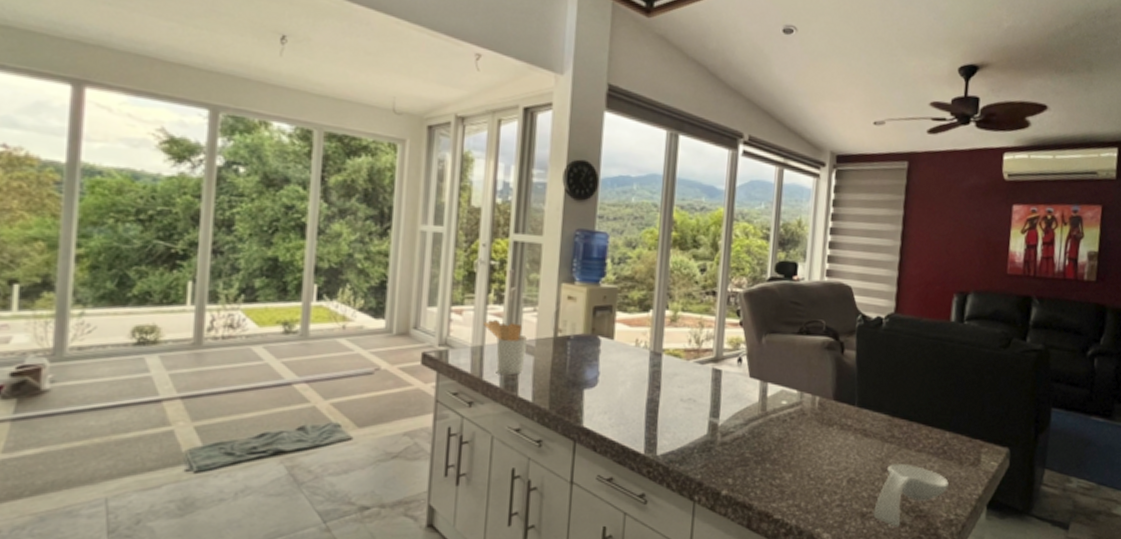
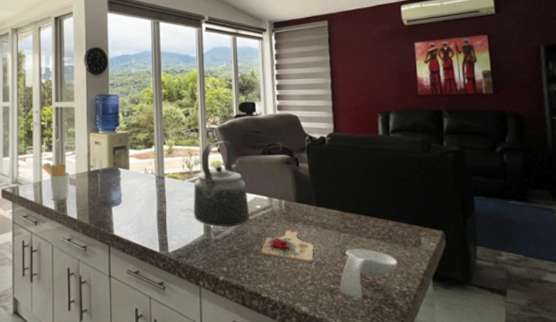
kettle: none [696,310,772,426] -> present [193,140,250,227]
cutting board: none [780,435,849,479] -> present [261,230,314,263]

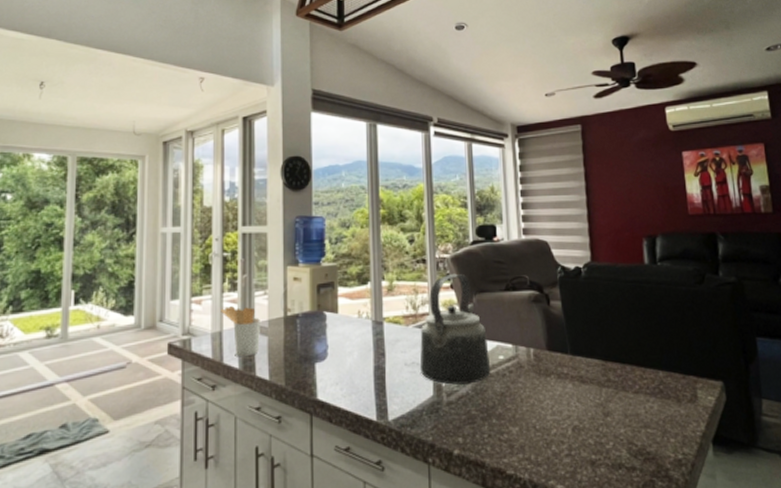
cutting board: present [261,230,314,263] -> none [505,386,570,428]
spoon rest: present [339,249,398,300] -> none [602,407,671,473]

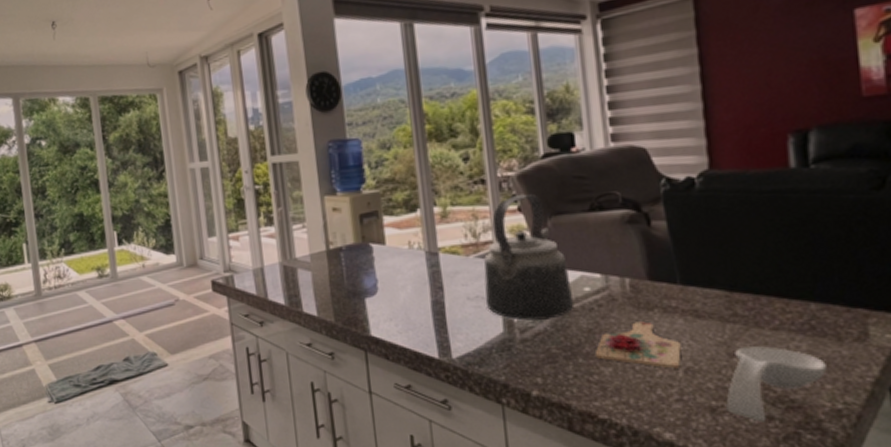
utensil holder: present [221,305,260,358] -> none [259,240,304,294]
cutting board: none [505,386,570,428] -> present [594,321,682,369]
spoon rest: none [602,407,671,473] -> present [726,346,827,422]

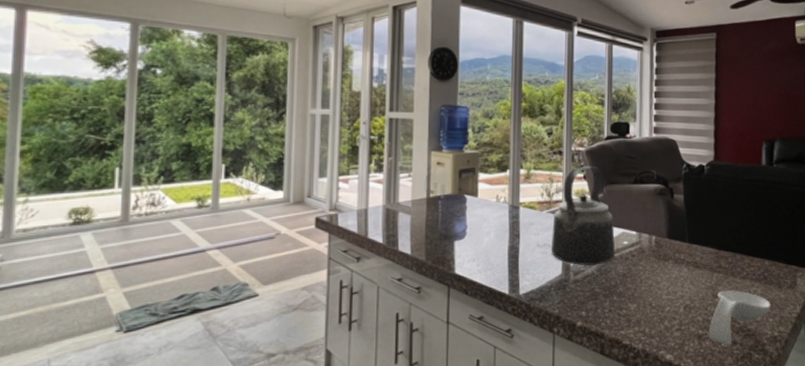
cutting board: present [594,321,682,369] -> none [625,269,684,306]

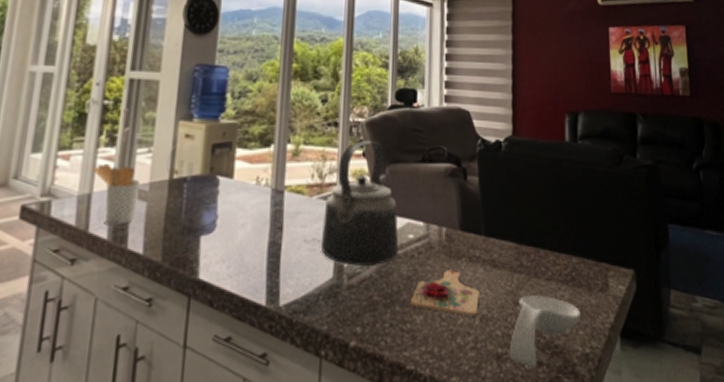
utensil holder: none [367,185,404,233] -> present [92,163,140,226]
cutting board: none [625,269,684,306] -> present [410,270,480,317]

